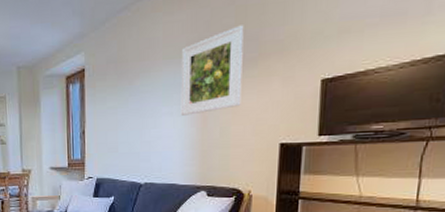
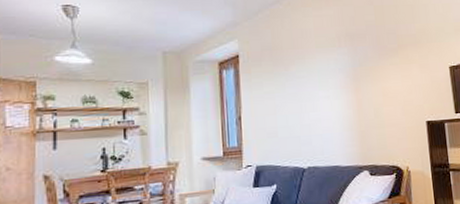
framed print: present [180,25,244,115] -> none [332,21,389,99]

